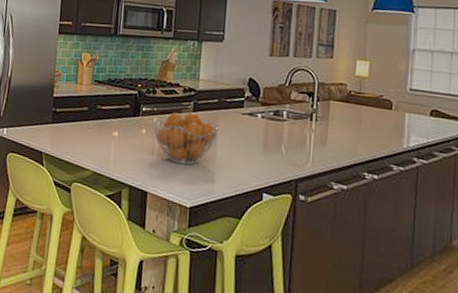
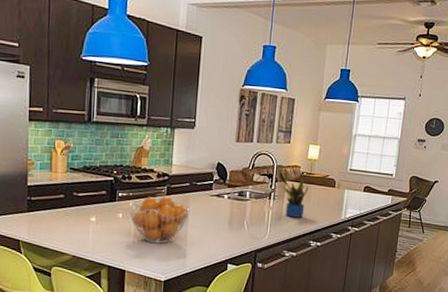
potted plant: none [320,87,359,144] -> present [278,169,309,218]

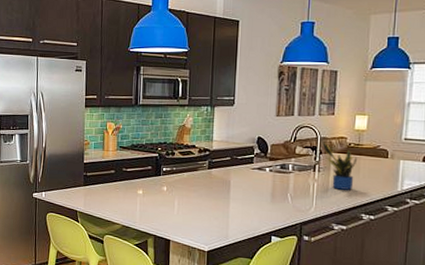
fruit basket: present [128,196,190,244] -> none [172,170,232,215]

